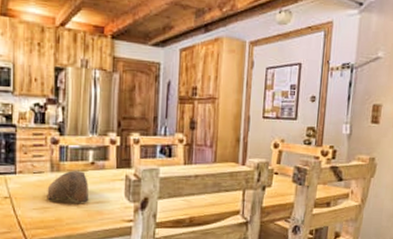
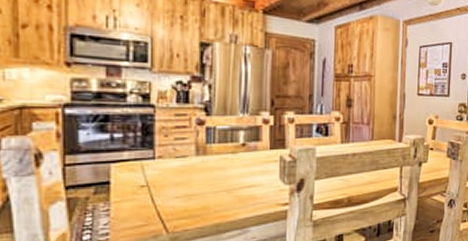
wooden bowl: present [47,170,89,203] -> none [192,152,240,188]

